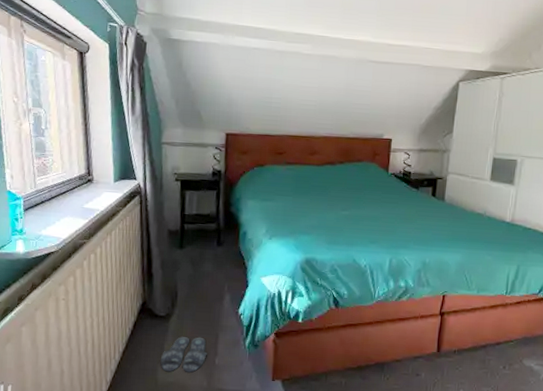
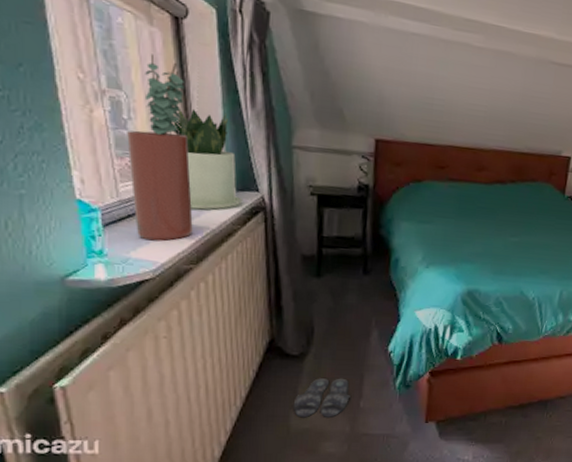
vase: none [43,80,88,221] -> present [127,54,193,241]
planter: none [76,118,124,196] -> present [173,108,243,210]

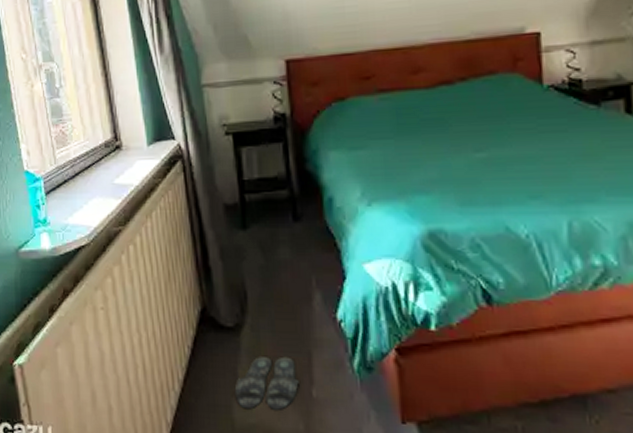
vase: present [127,54,193,241] -> none [60,23,119,204]
planter: present [173,108,243,210] -> none [95,63,161,167]

